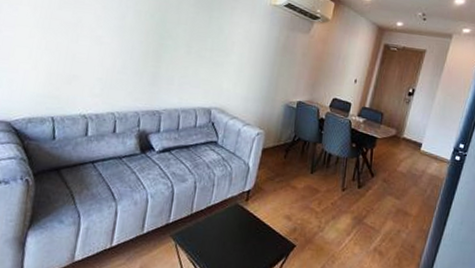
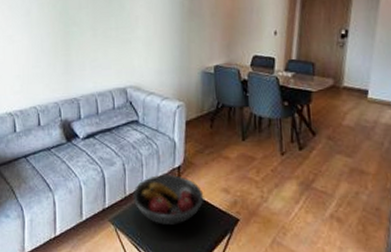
fruit bowl: none [198,196,268,246] -> present [132,175,204,225]

